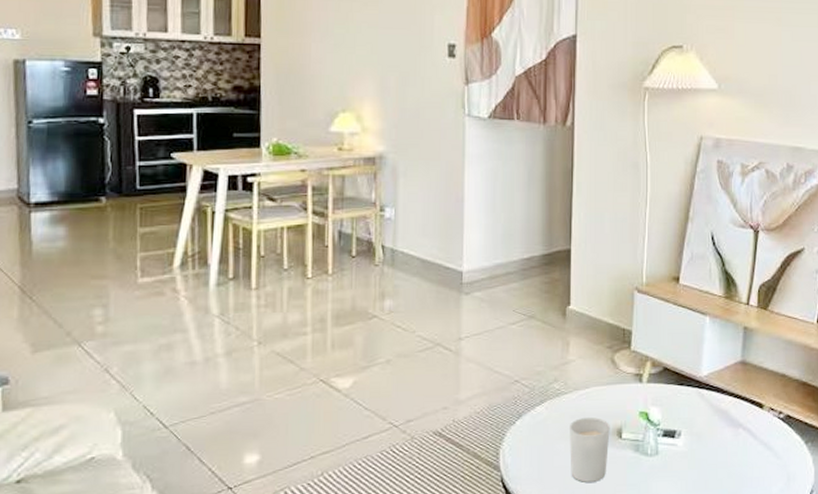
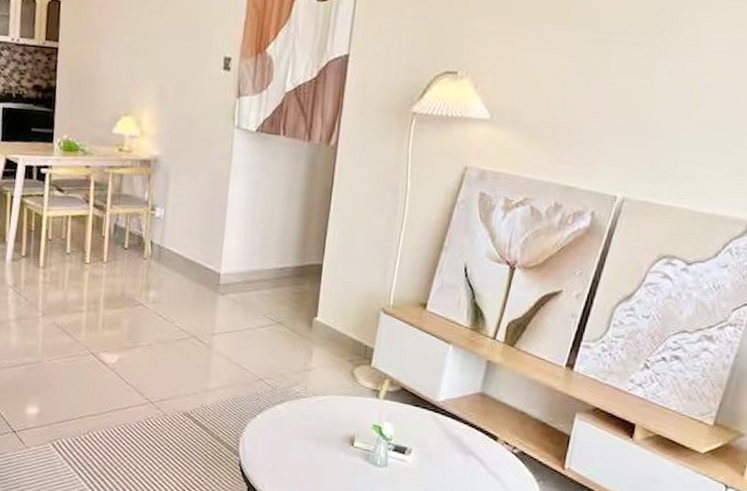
candle holder: present [570,417,610,482] -> none [303,421,344,481]

